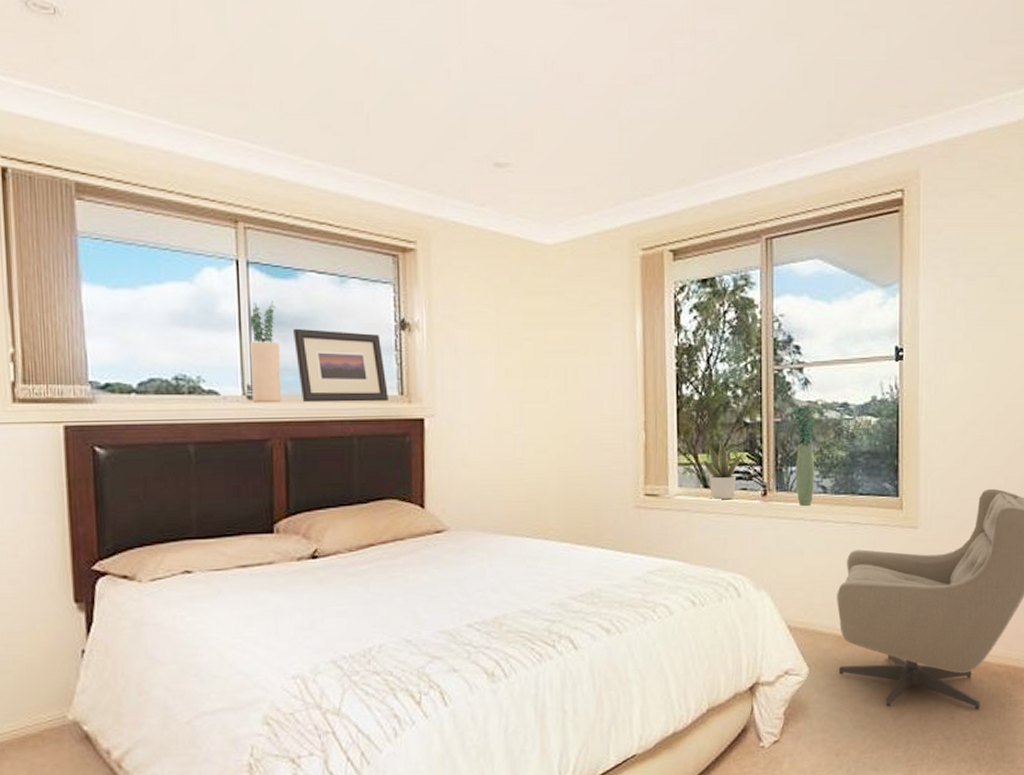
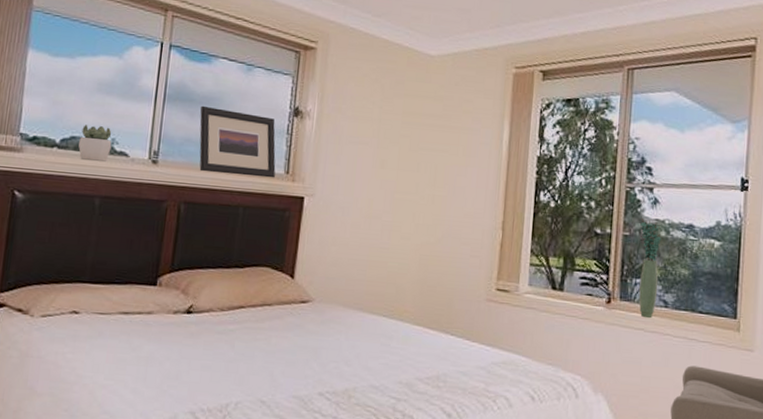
succulent plant: none [159,364,198,403] -> present [78,125,112,161]
vase: present [250,300,281,404] -> none [157,79,189,170]
potted plant: present [703,440,744,500] -> none [553,246,592,303]

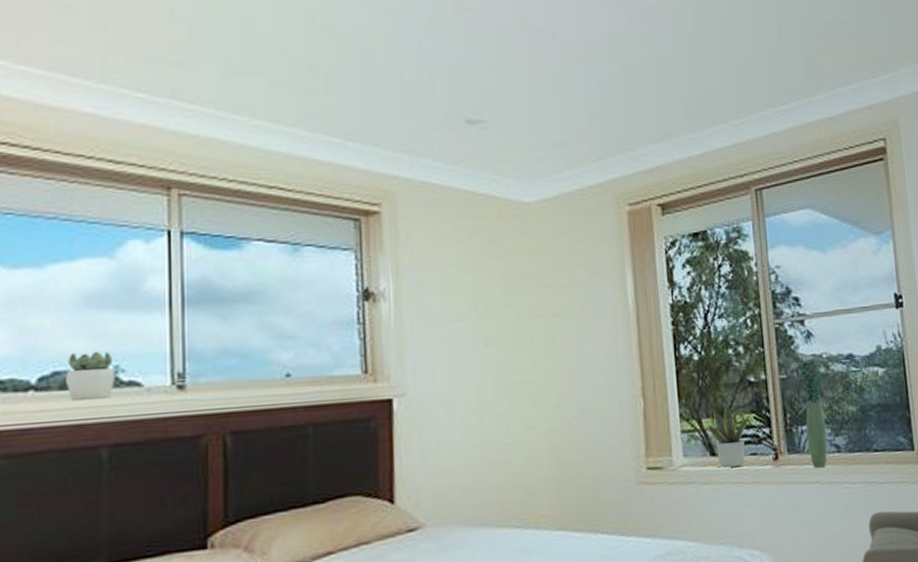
picture frame: present [199,105,276,178] -> none [234,304,350,389]
potted plant: none [553,246,592,303] -> present [707,401,751,469]

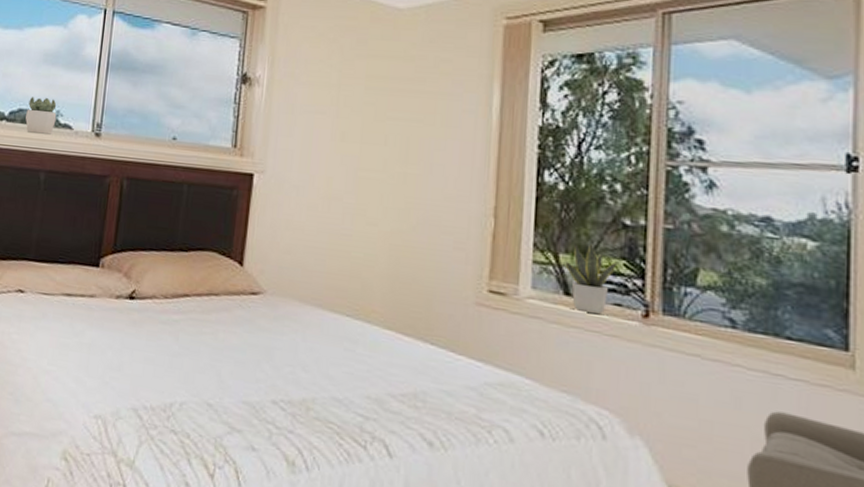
vase: present [796,356,828,469] -> none [689,207,722,342]

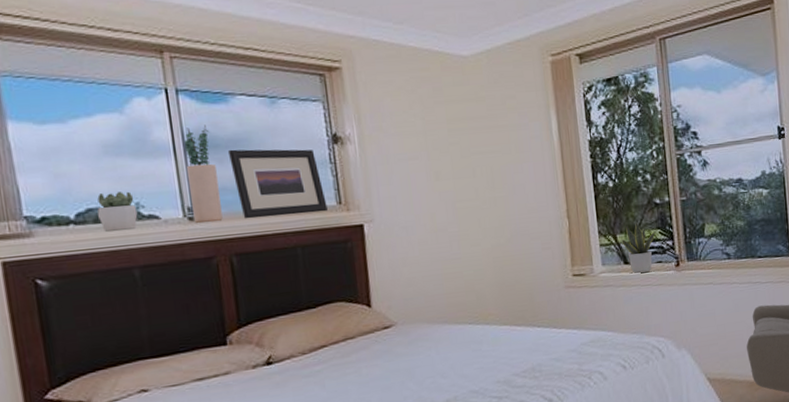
vase: none [99,47,132,143] -> present [184,125,223,224]
picture frame: none [142,74,222,153] -> present [227,149,328,219]

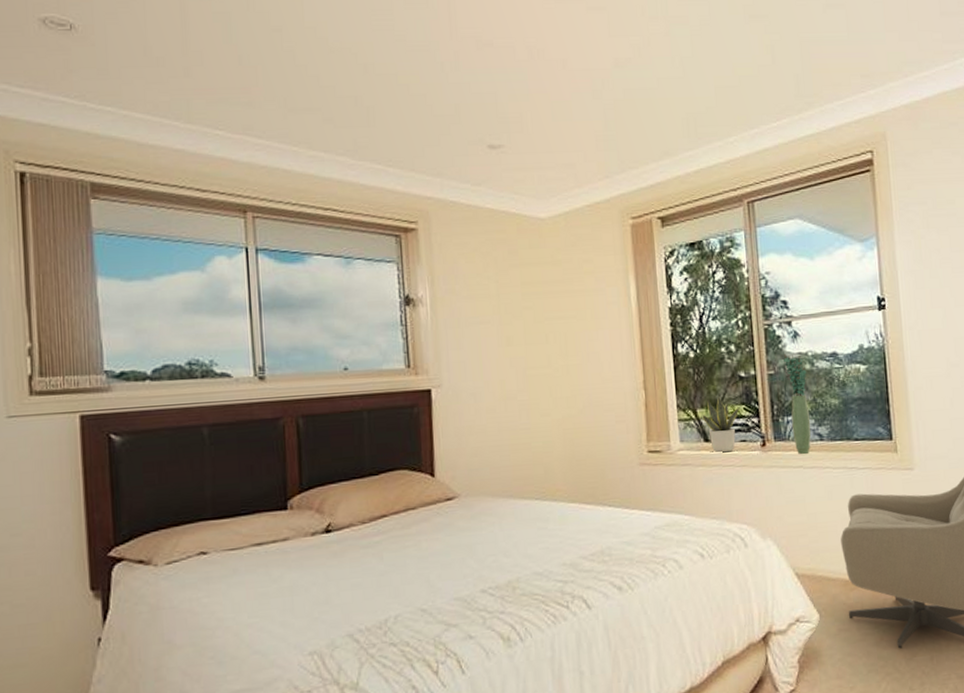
succulent plant: present [97,191,138,232] -> none [173,349,211,388]
vase: present [184,125,223,224] -> none [260,284,292,384]
picture frame: present [227,149,328,219] -> none [301,309,396,380]
vase: none [694,181,720,273] -> present [783,354,811,455]

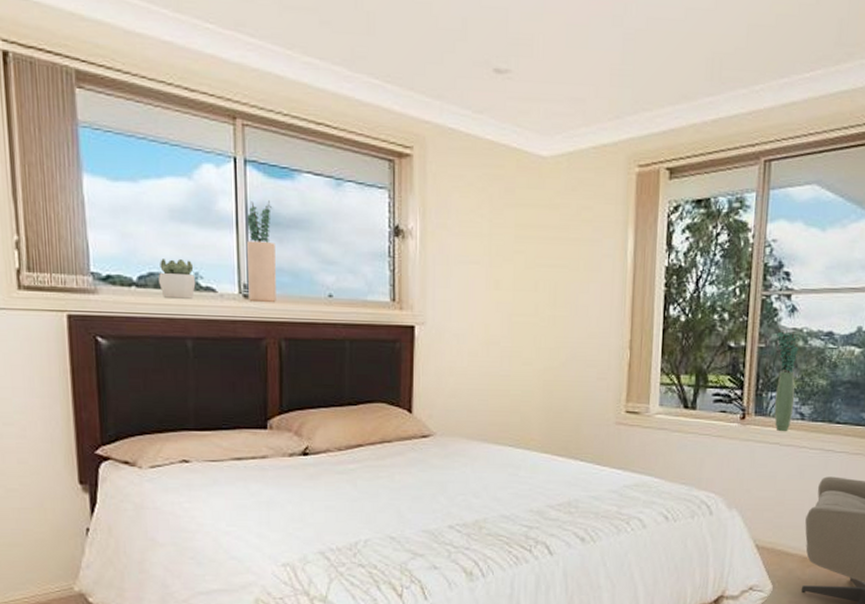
succulent plant: none [173,349,211,388] -> present [159,259,196,299]
vase: none [260,284,292,384] -> present [247,200,276,303]
potted plant: present [702,394,741,453] -> none [685,362,726,421]

